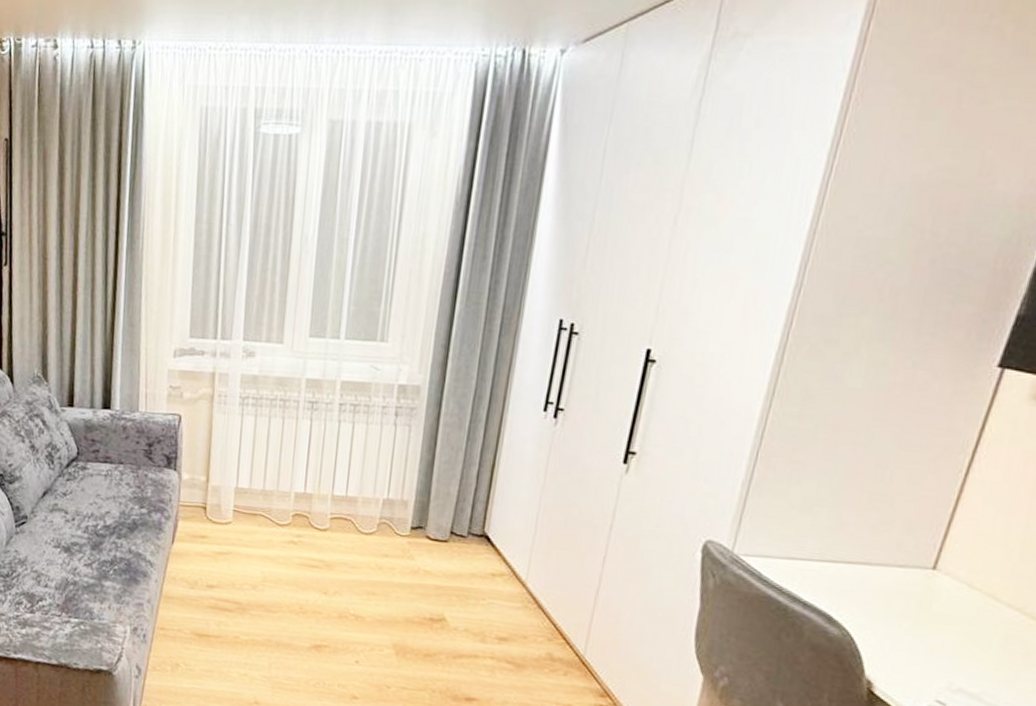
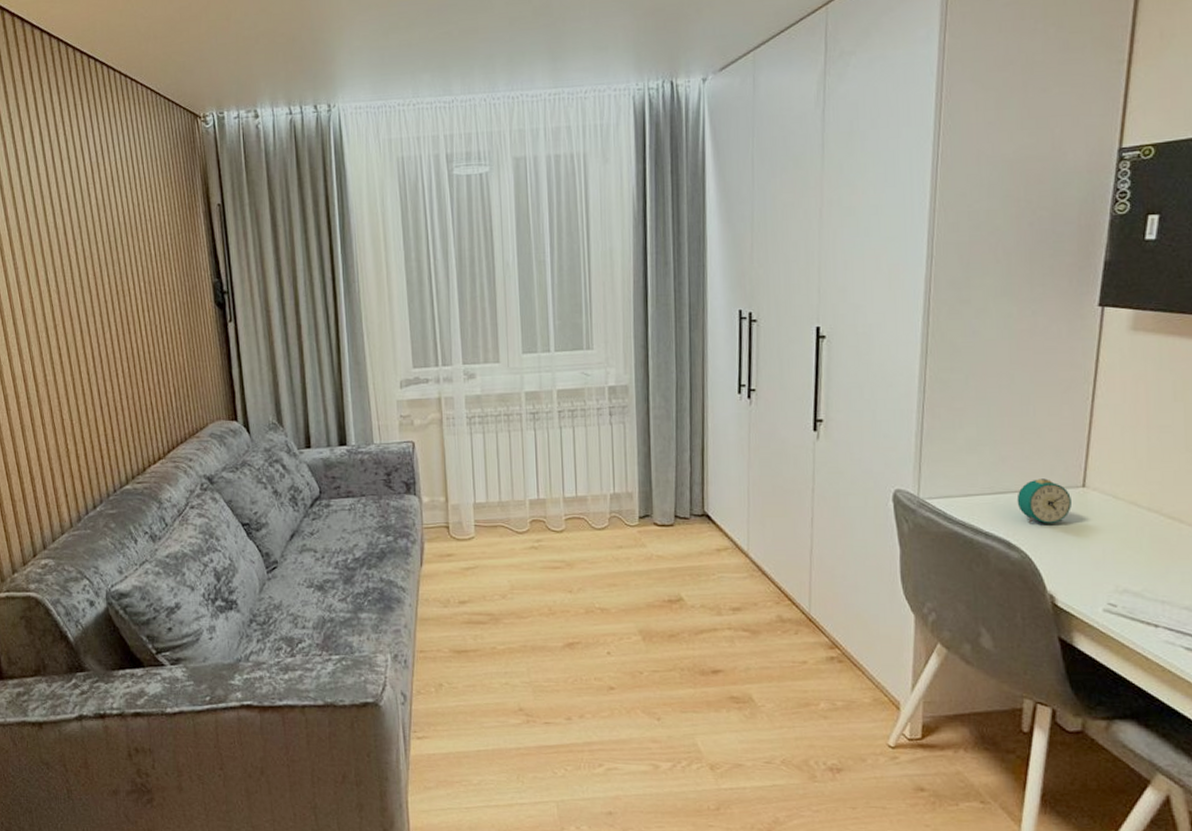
alarm clock: none [848,552,916,604] -> present [1016,478,1071,524]

